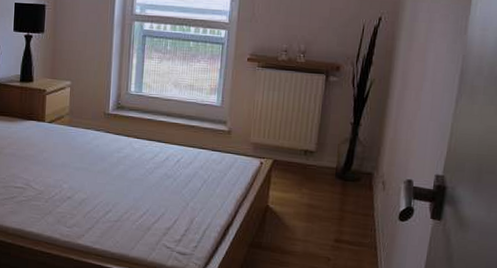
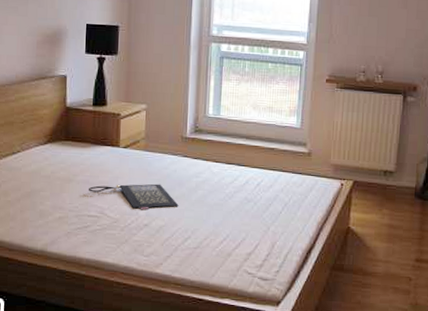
clutch bag: none [15,157,101,183] -> present [89,183,179,210]

